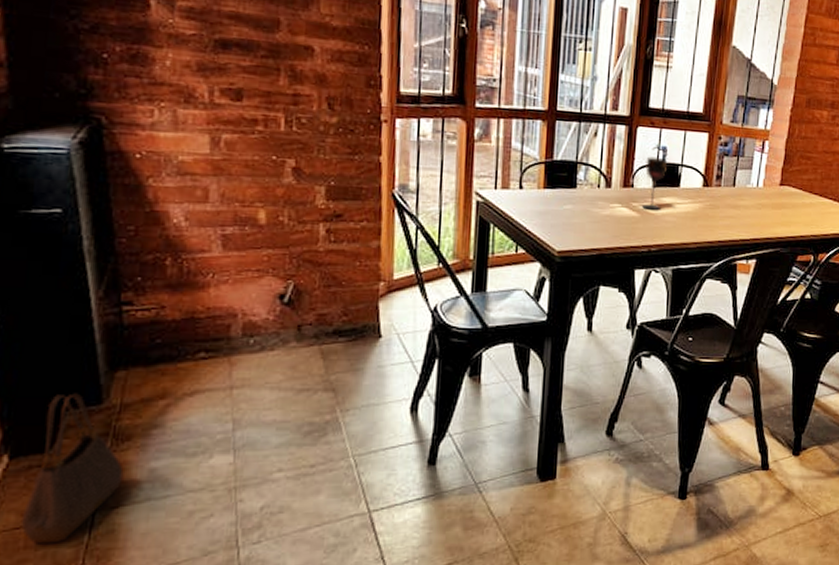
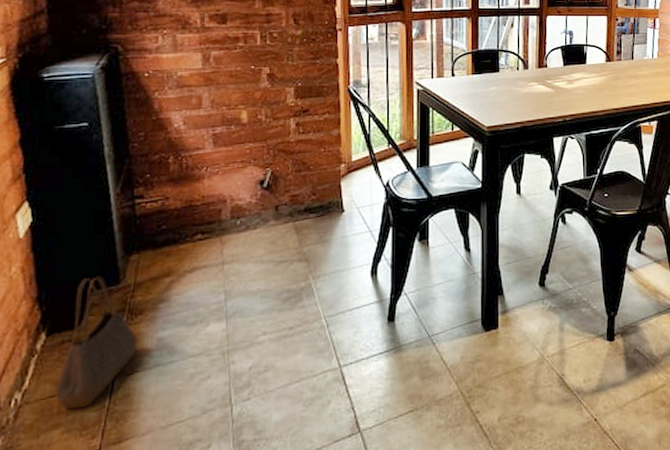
wineglass: present [642,156,668,211] -> none [556,40,575,86]

